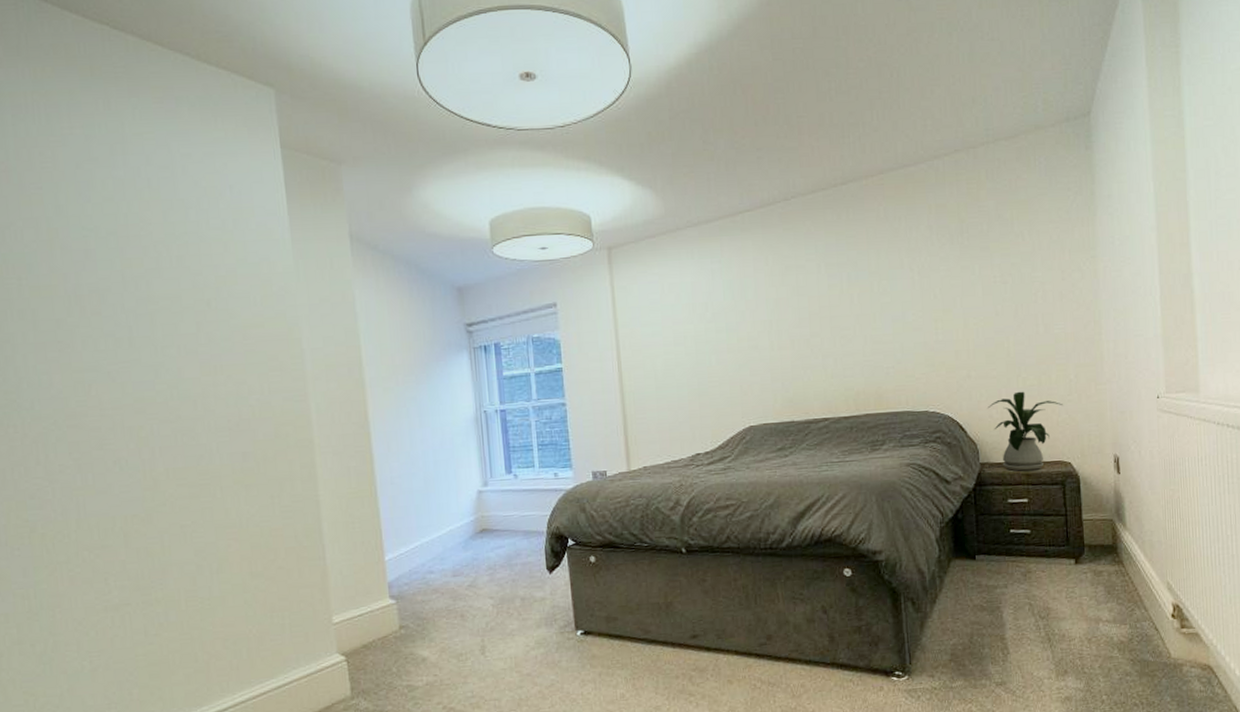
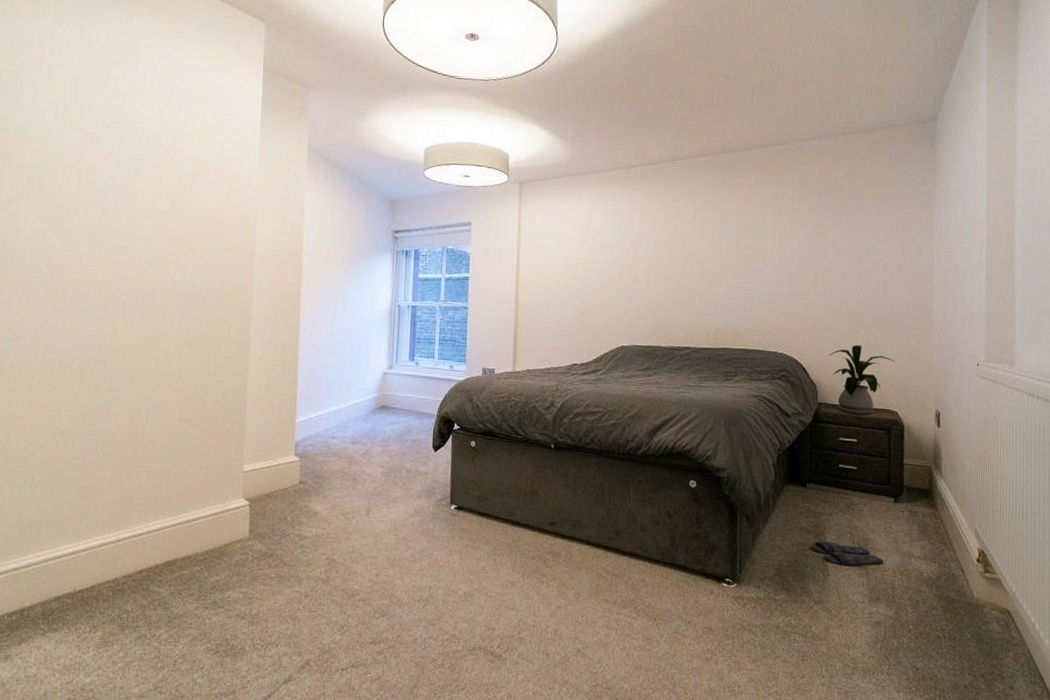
slippers: none [987,616,1069,641] -> present [811,540,884,567]

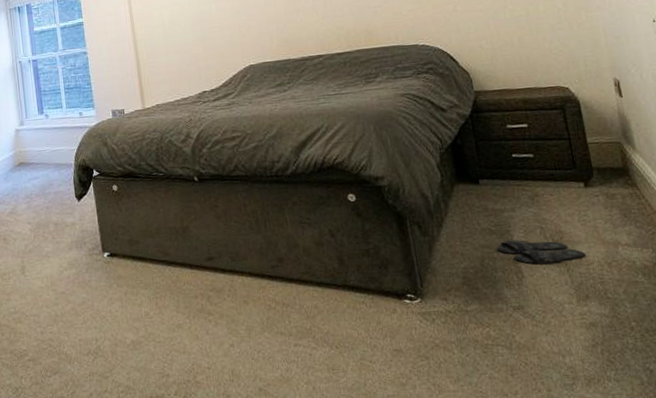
house plant: present [829,345,894,415] -> none [477,22,554,98]

